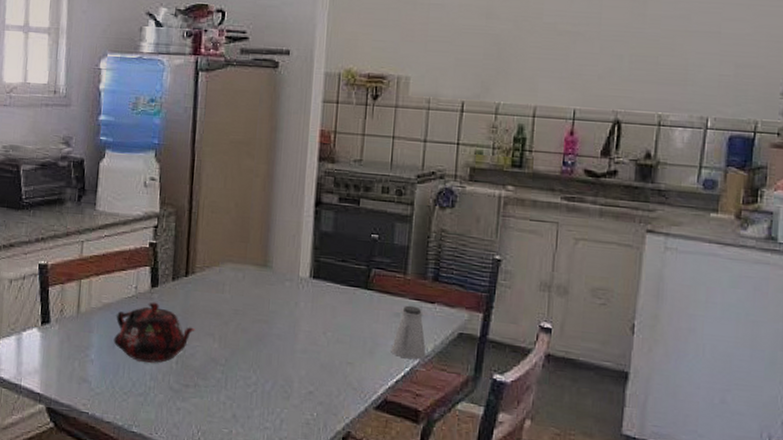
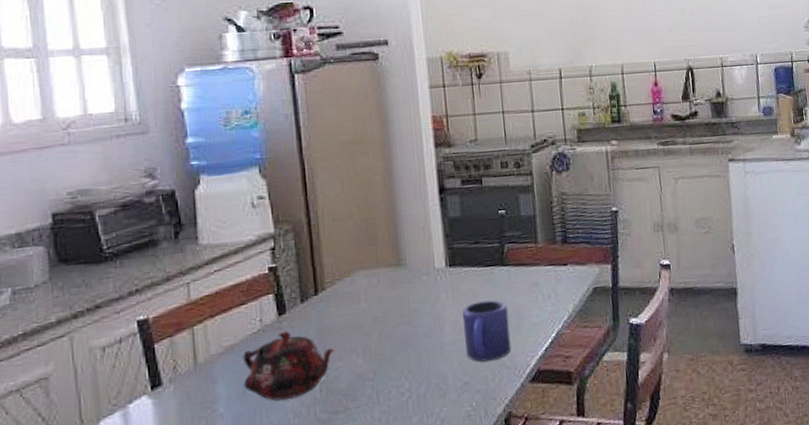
mug: none [316,318,364,379] -> present [462,300,512,362]
saltshaker: present [391,305,427,360] -> none [535,271,569,325]

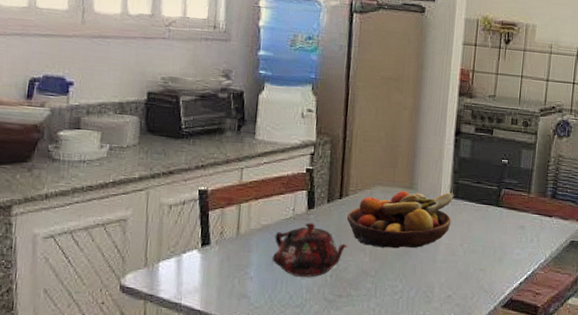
fruit bowl: none [327,261,453,344] -> present [346,190,455,249]
mug: present [462,300,512,362] -> none [454,232,495,283]

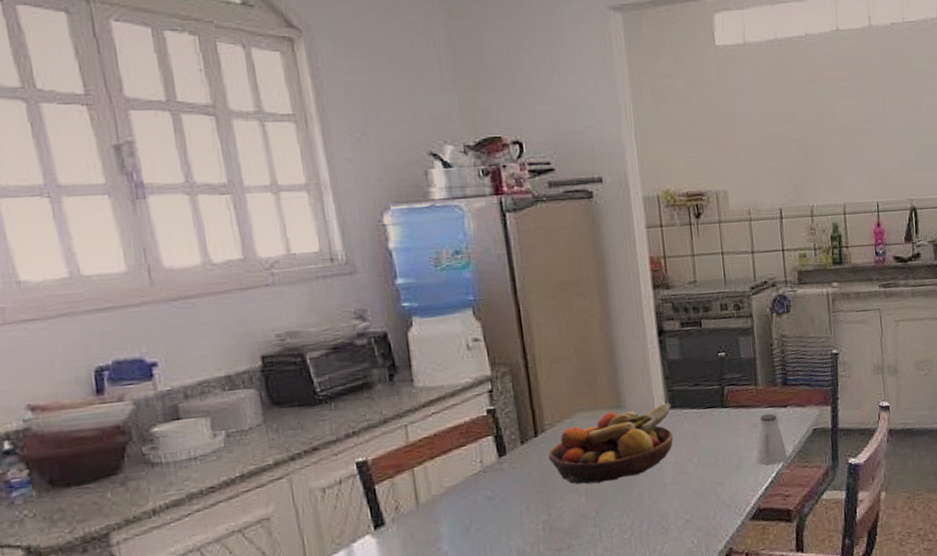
teapot: present [272,222,348,277] -> none [465,471,557,539]
saltshaker: none [516,219,545,265] -> present [755,413,788,465]

